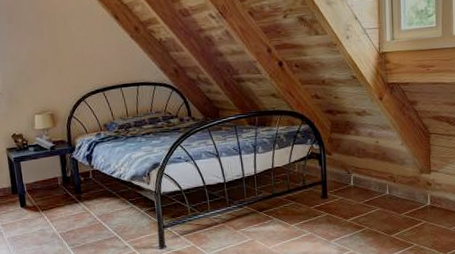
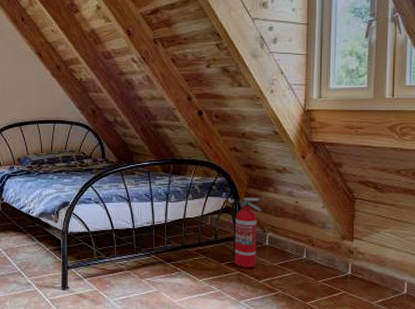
fire extinguisher: none [316,141,345,210] -> present [231,197,261,268]

